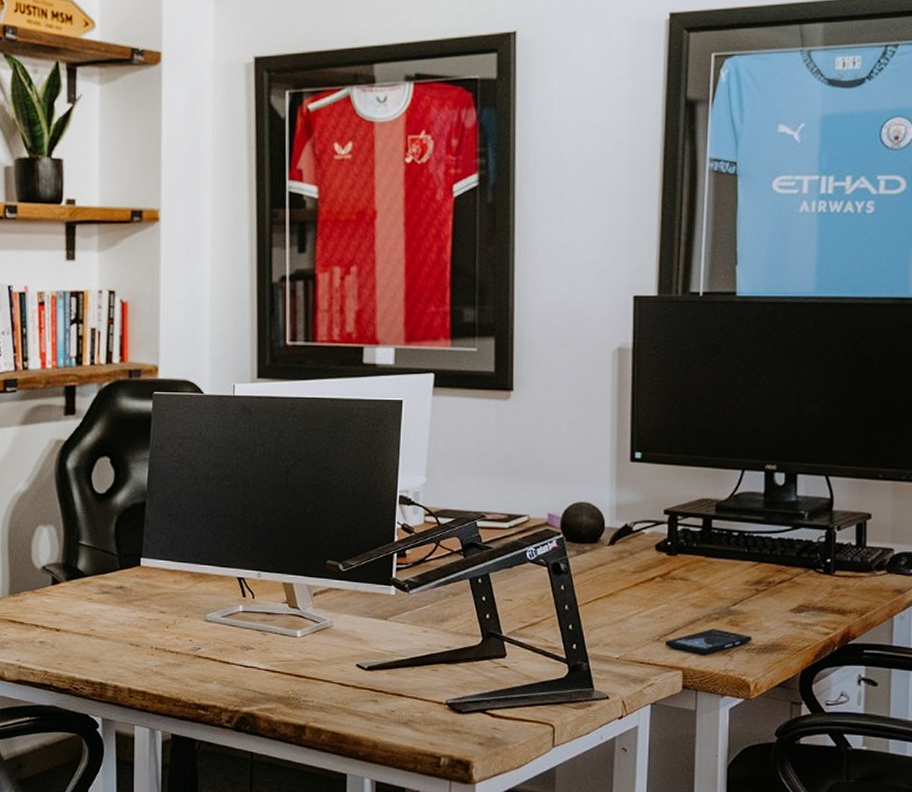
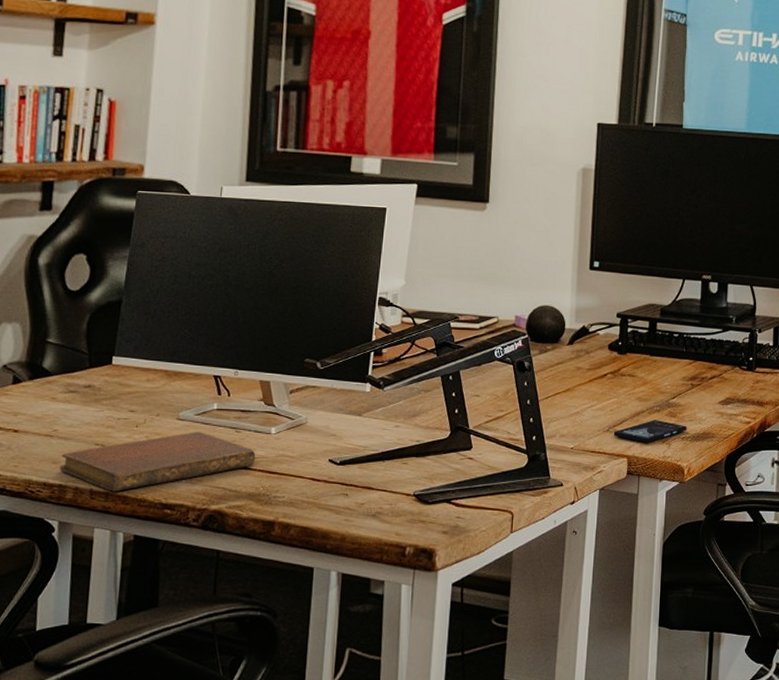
notebook: none [100,633,283,691] -> present [60,432,256,492]

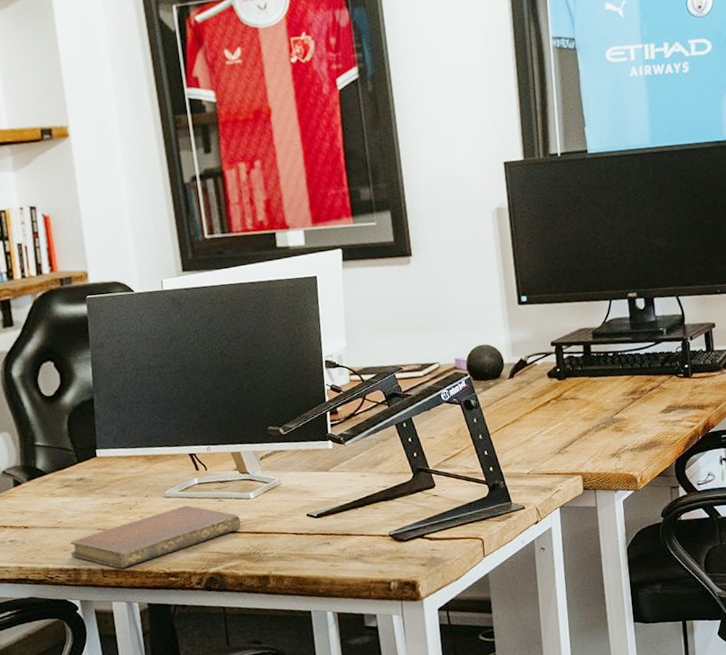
smartphone: present [613,420,687,443] -> none [564,436,634,459]

